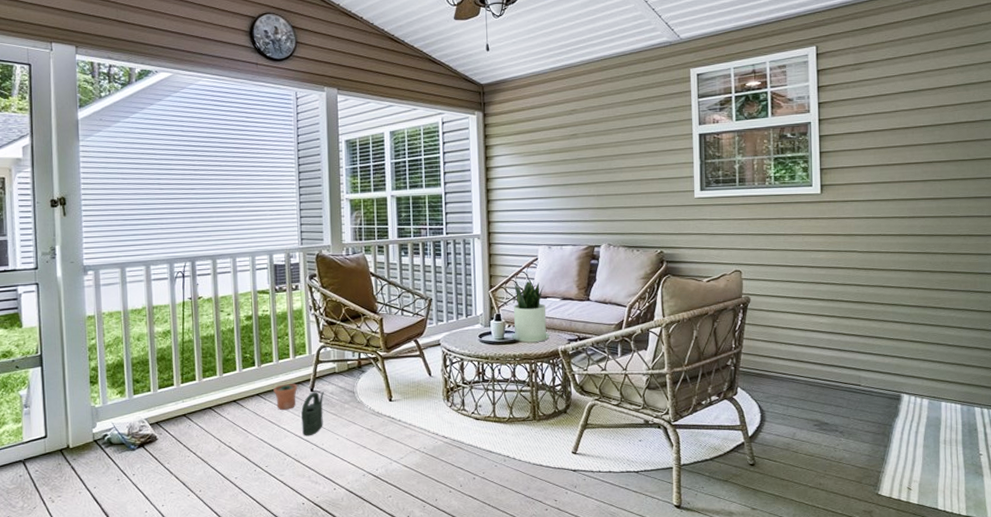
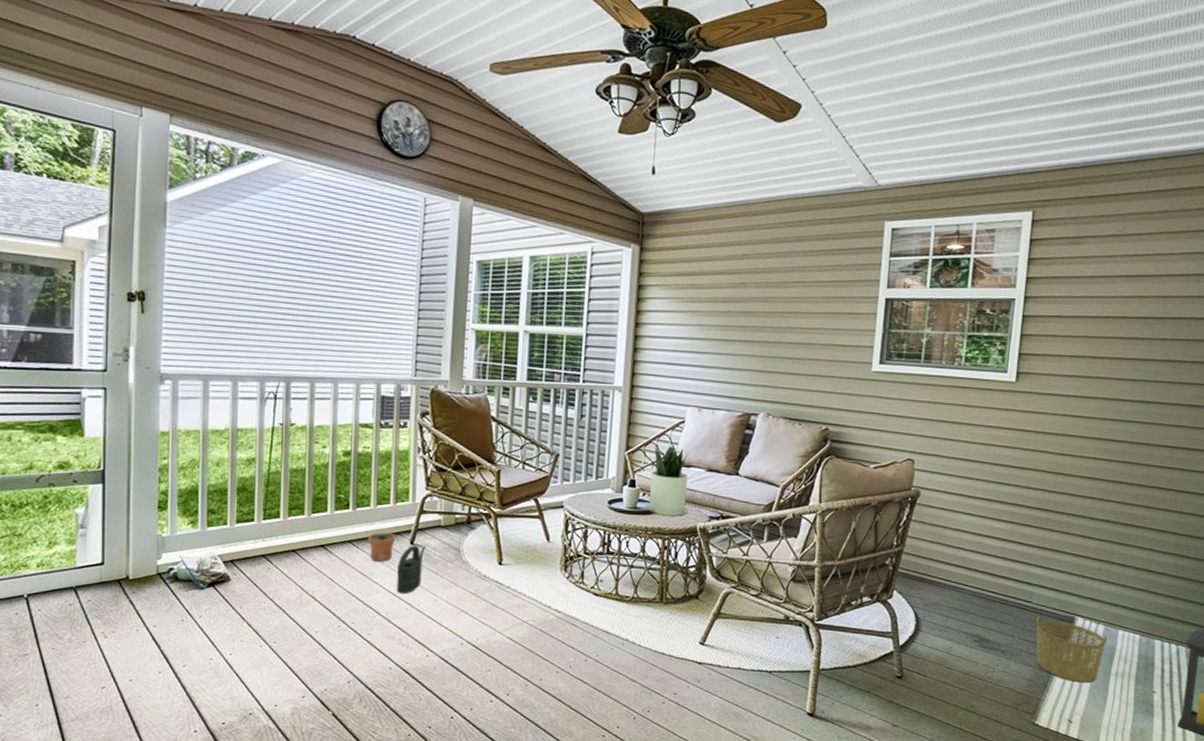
basket: none [867,397,932,453] -> present [1036,616,1107,683]

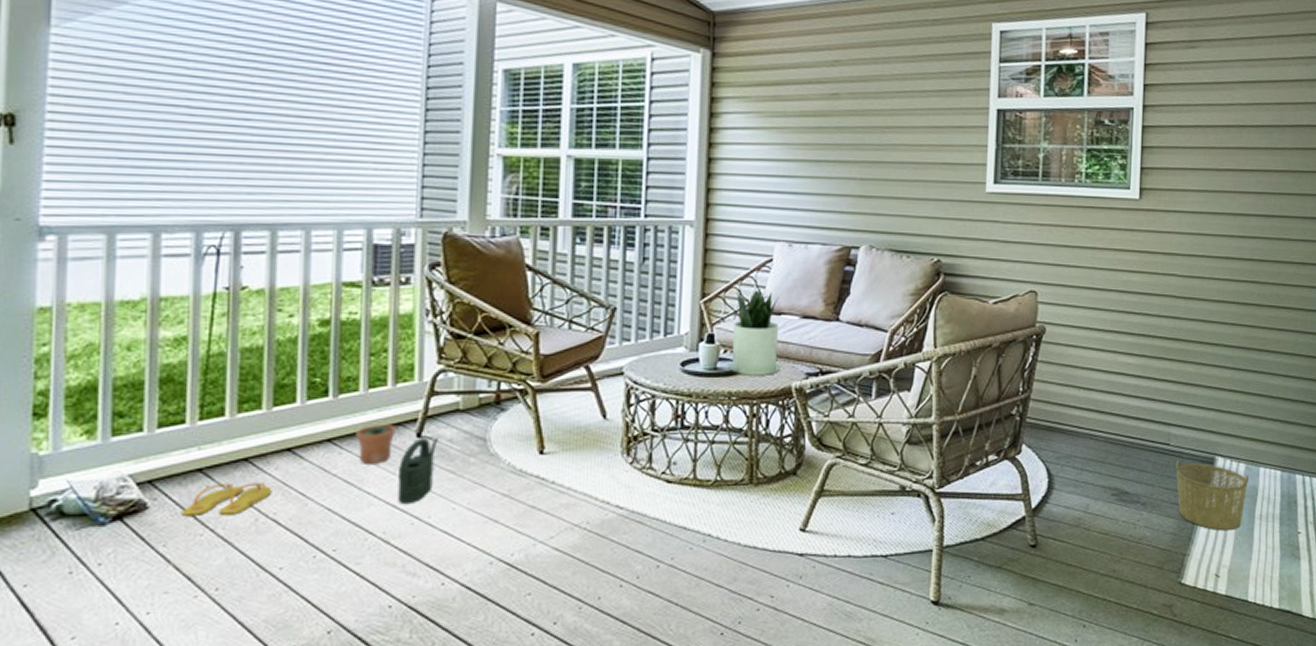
flip-flop: none [251,567,311,590] -> present [180,482,272,516]

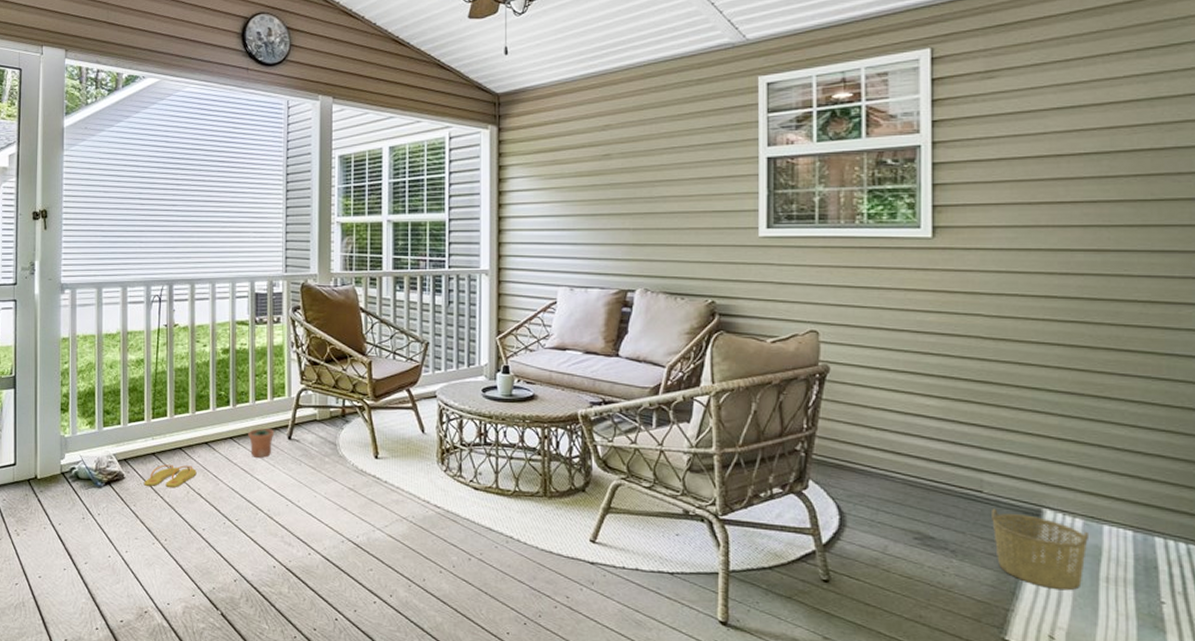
watering can: present [398,437,438,505] -> none [277,440,303,490]
planter: present [726,289,782,376] -> none [520,328,569,403]

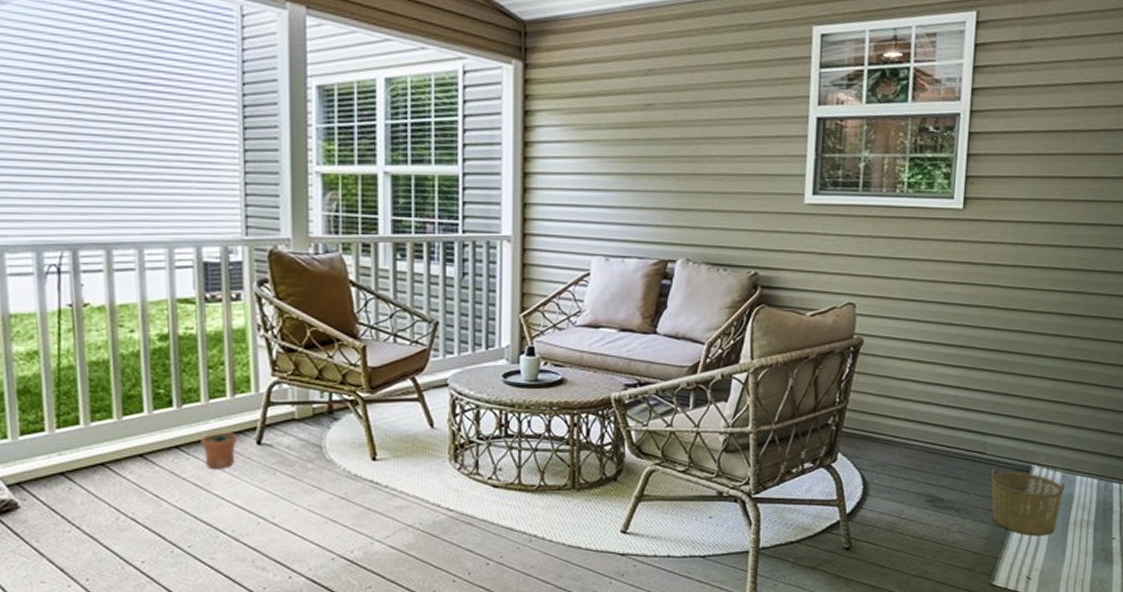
flip-flop: present [143,464,197,487] -> none [48,485,129,515]

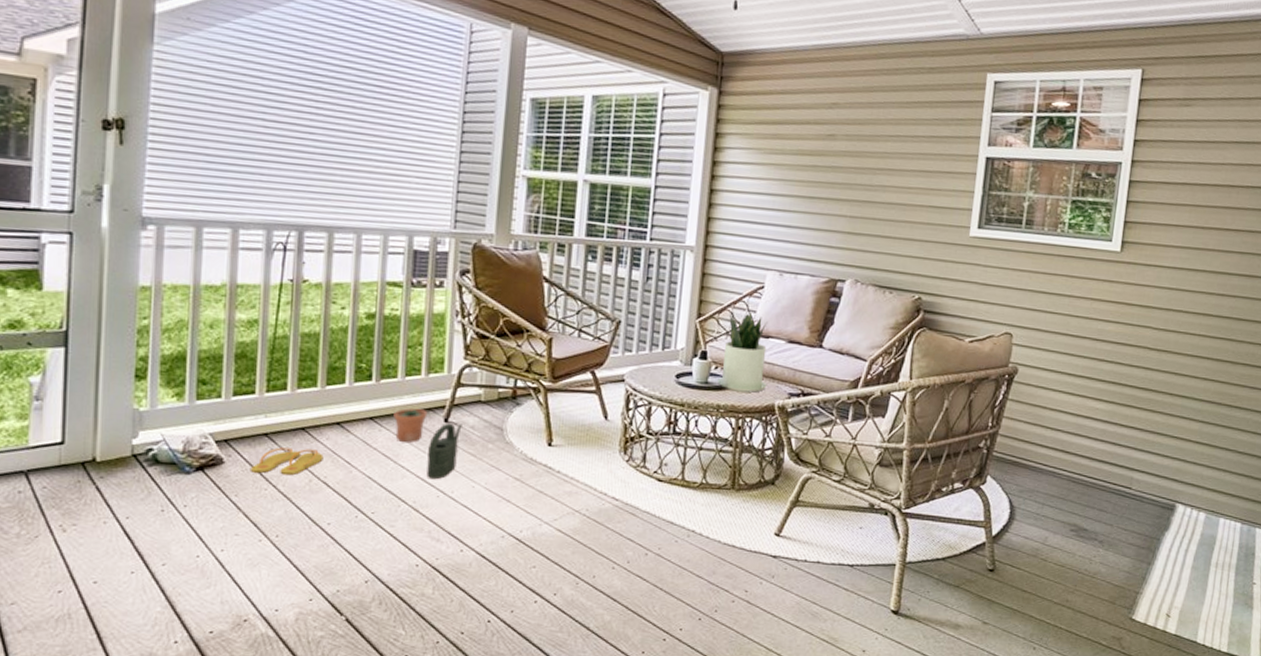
flip-flop: none [48,485,129,515] -> present [250,447,324,475]
watering can: none [242,445,277,506] -> present [426,423,462,480]
planter: none [547,303,601,387] -> present [716,313,768,393]
basket: present [991,468,1065,536] -> none [1135,504,1208,575]

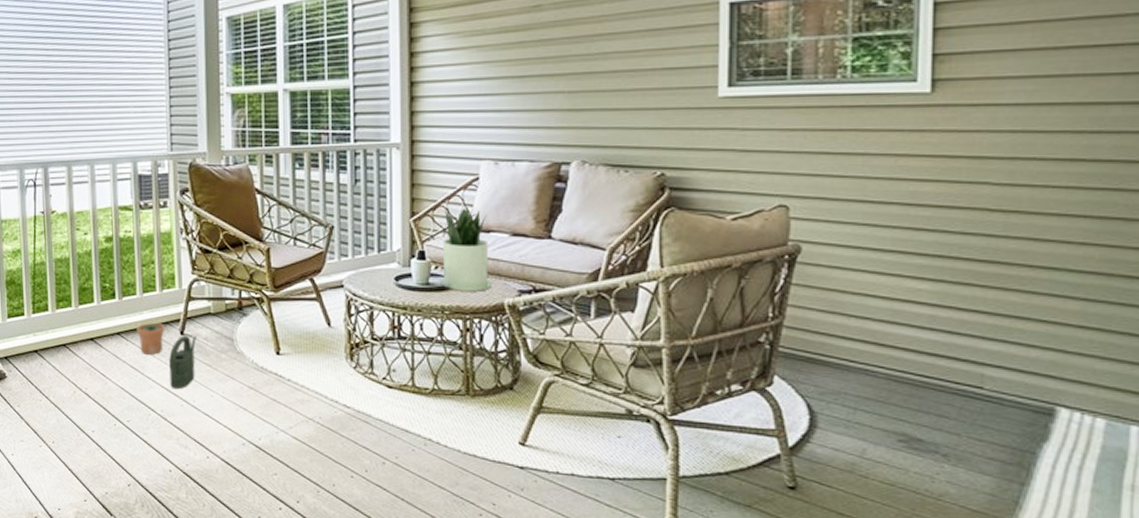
flip-flop: present [250,447,324,475] -> none [26,362,83,387]

